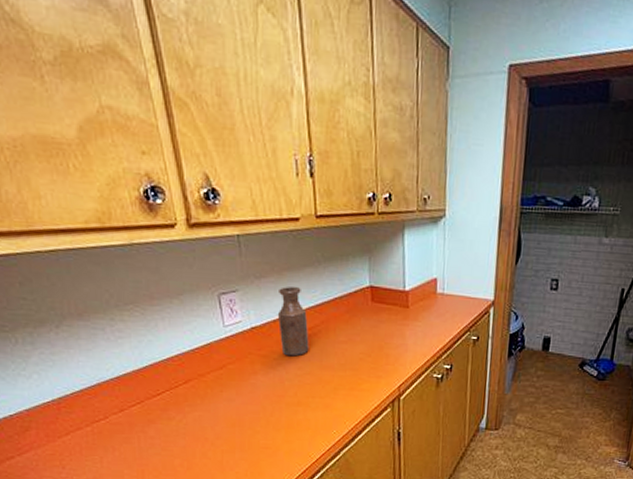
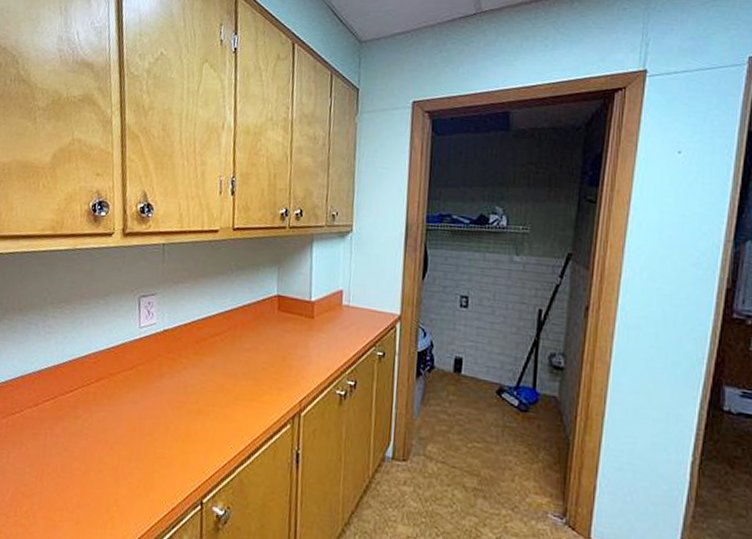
bottle: present [277,287,309,357] -> none [188,292,216,362]

